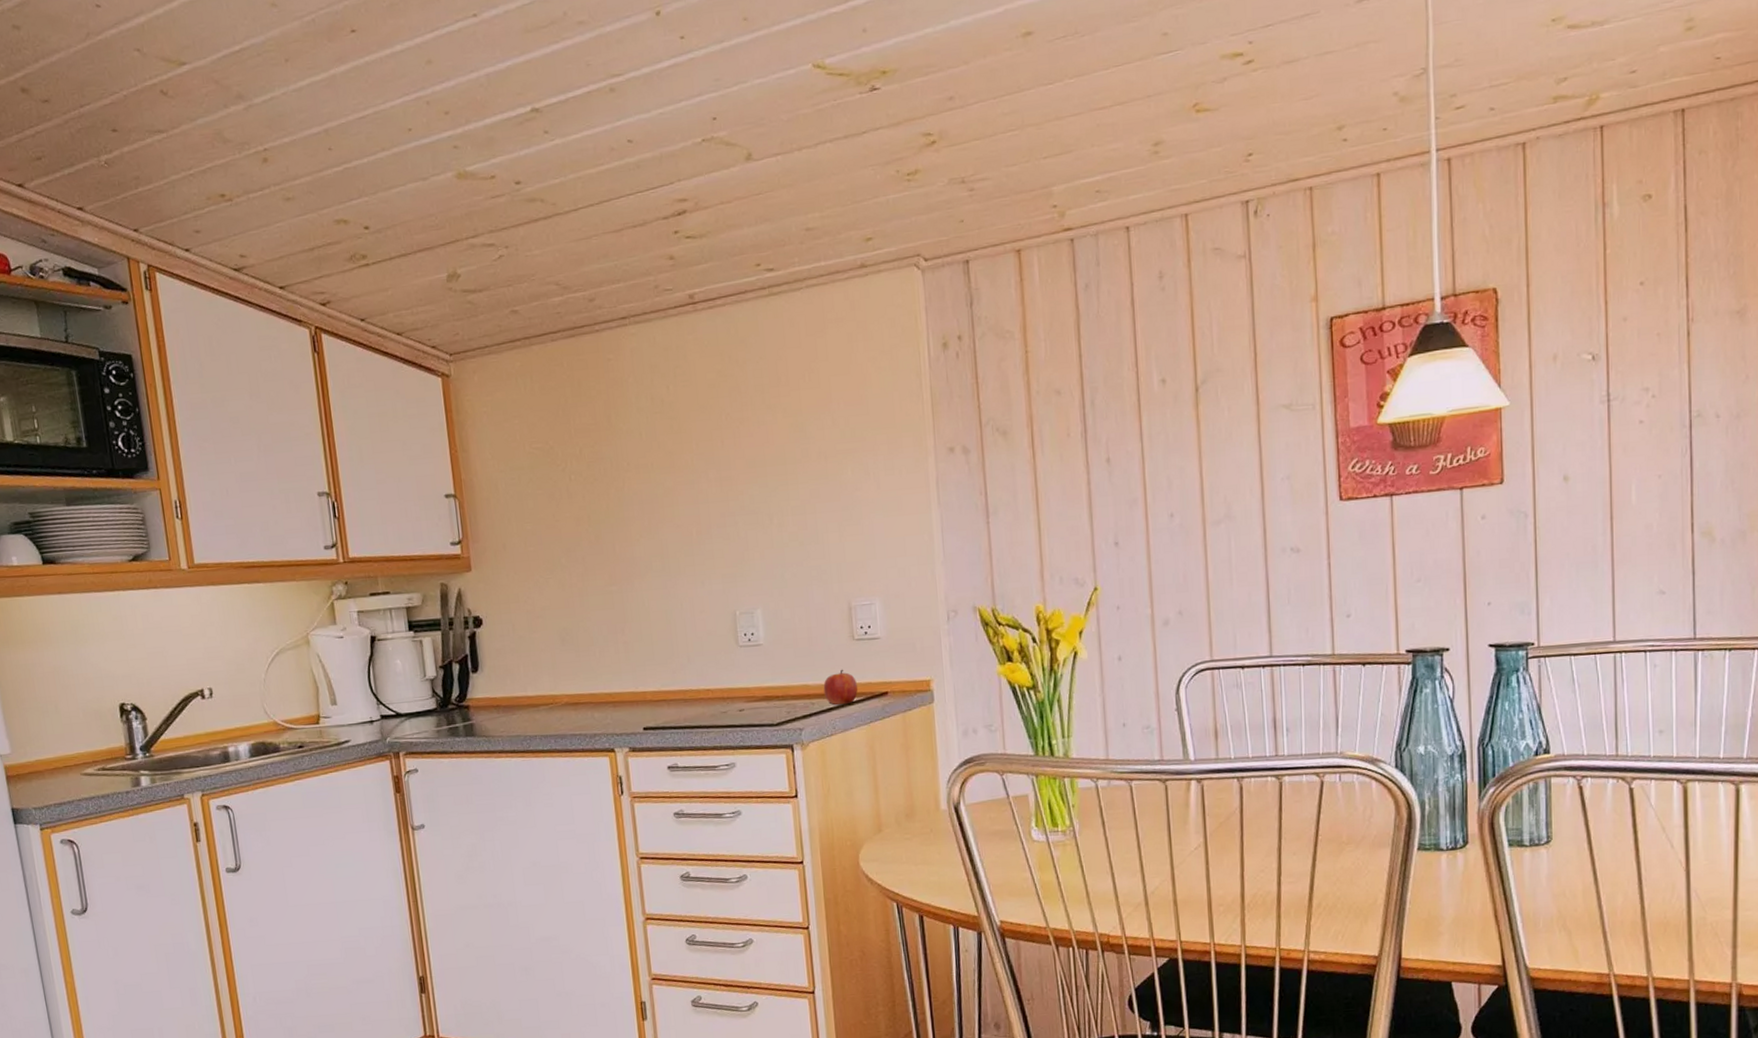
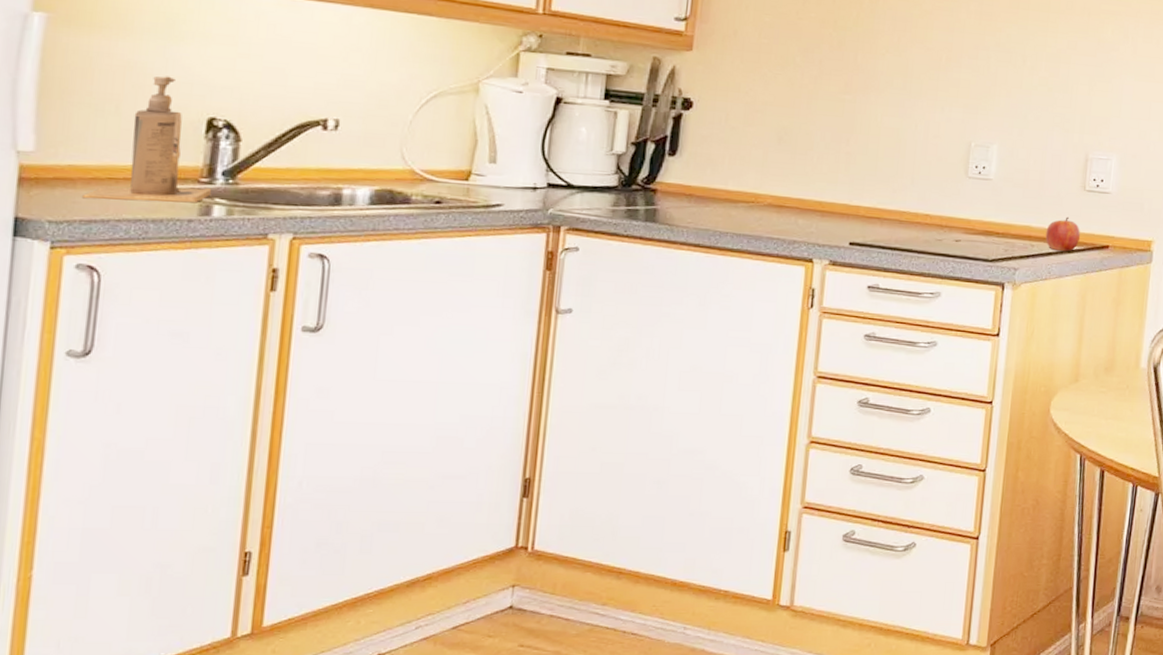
soap dispenser: none [51,674,137,786] -> present [82,76,212,203]

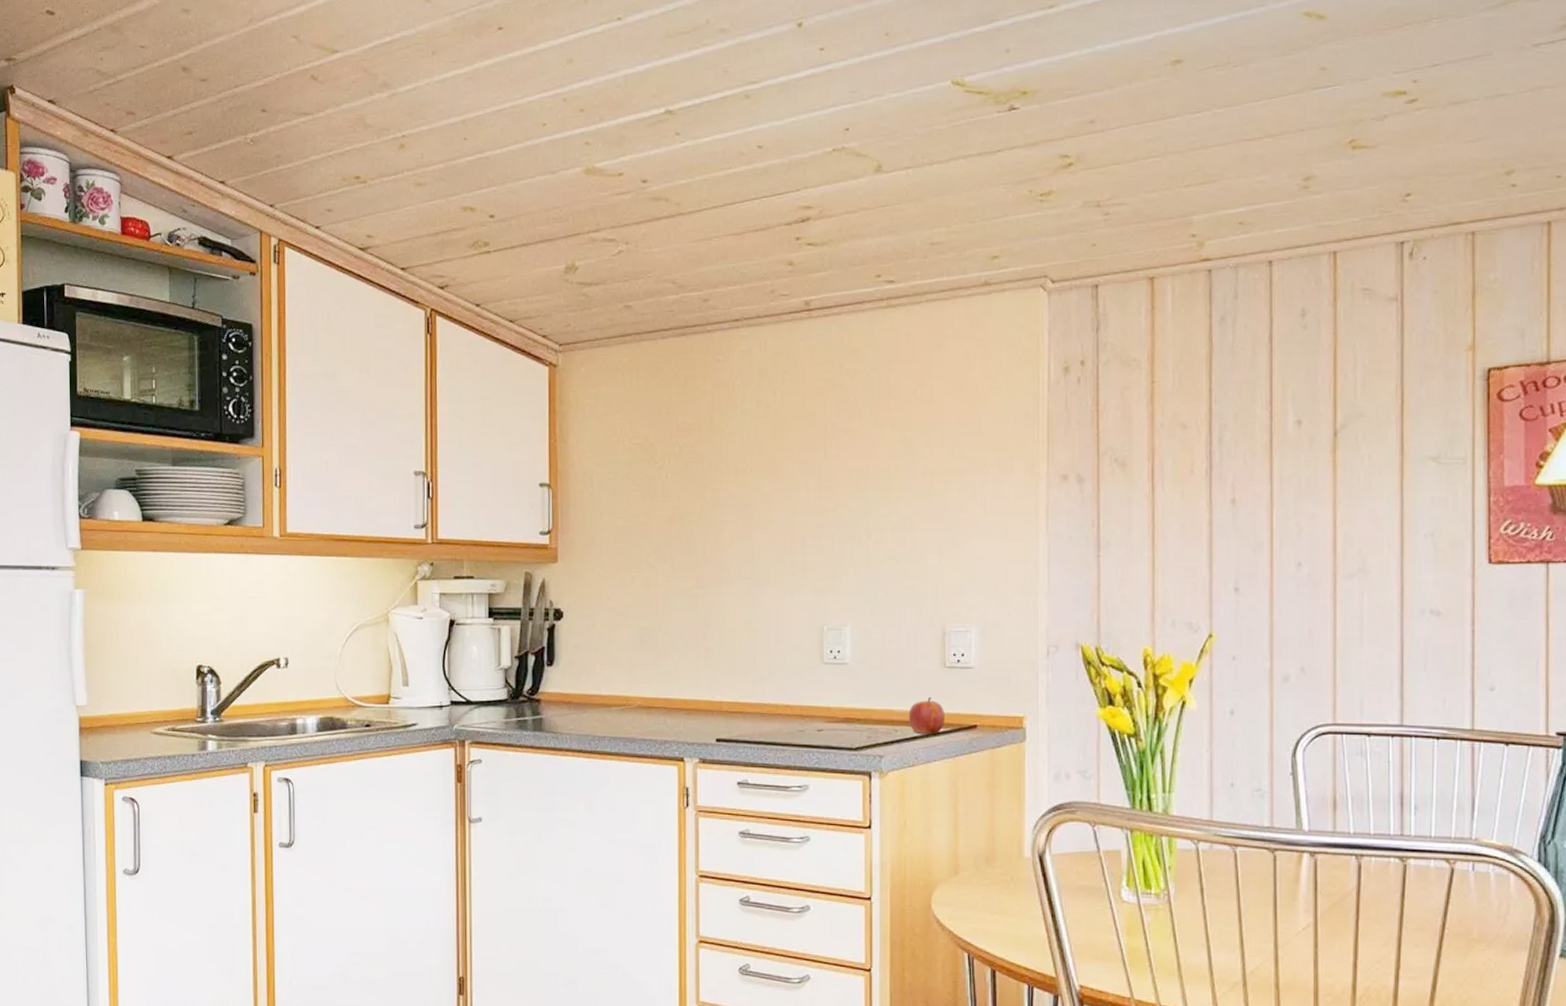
soap dispenser: present [82,76,212,203] -> none [121,633,206,742]

